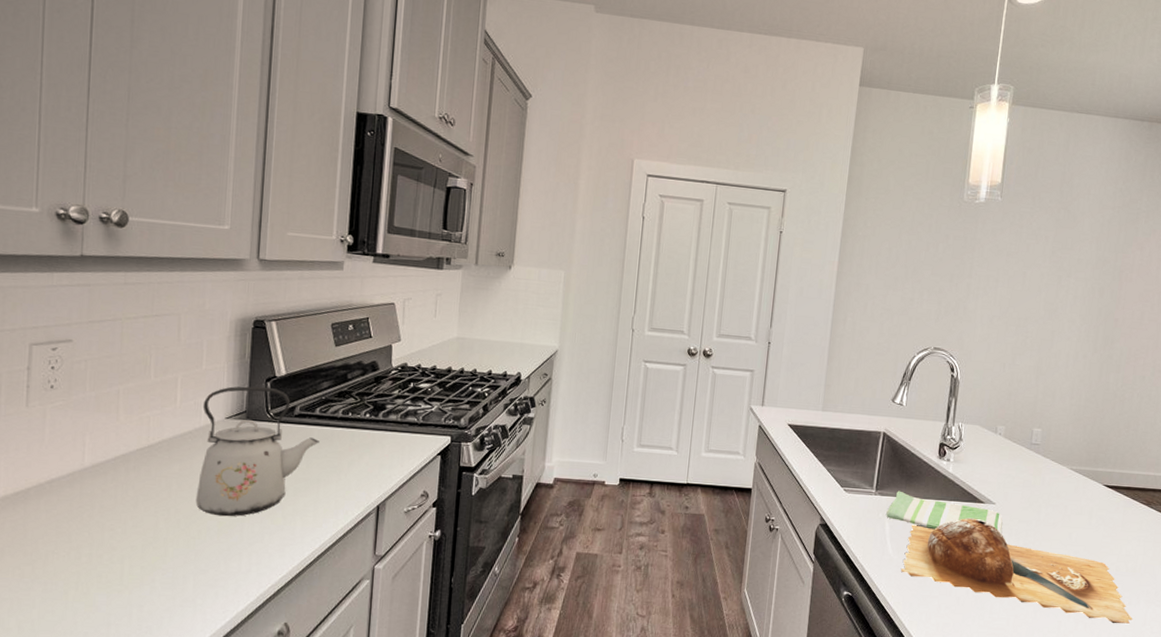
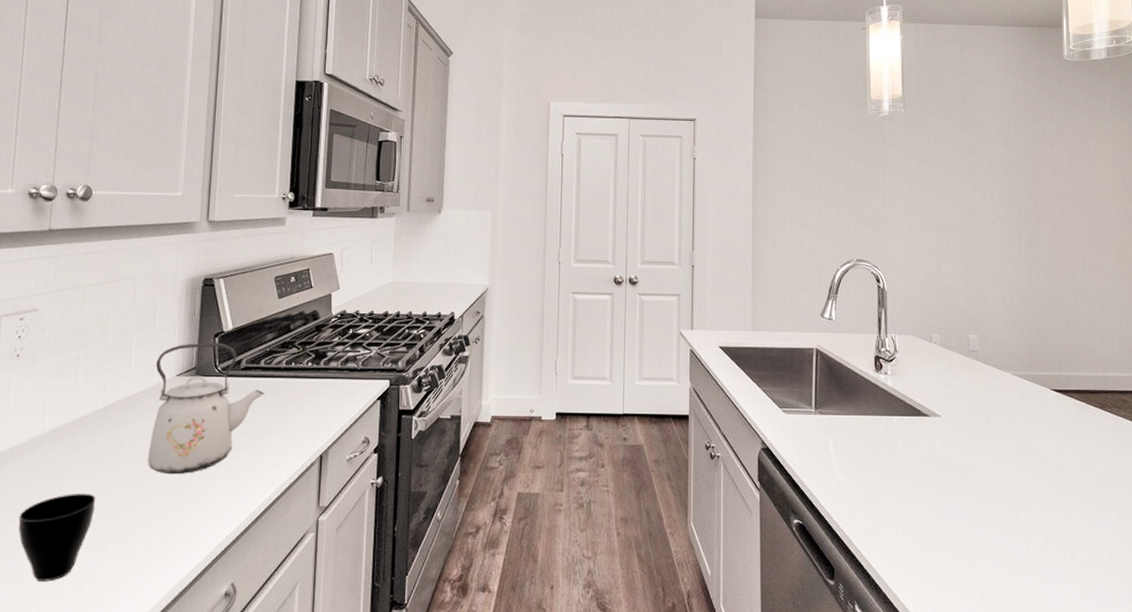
cup: none [60,529,142,612] -> present [18,494,96,581]
dish towel: present [886,490,1003,534] -> none [829,408,952,449]
chopping board: present [901,517,1133,624] -> none [851,432,1107,541]

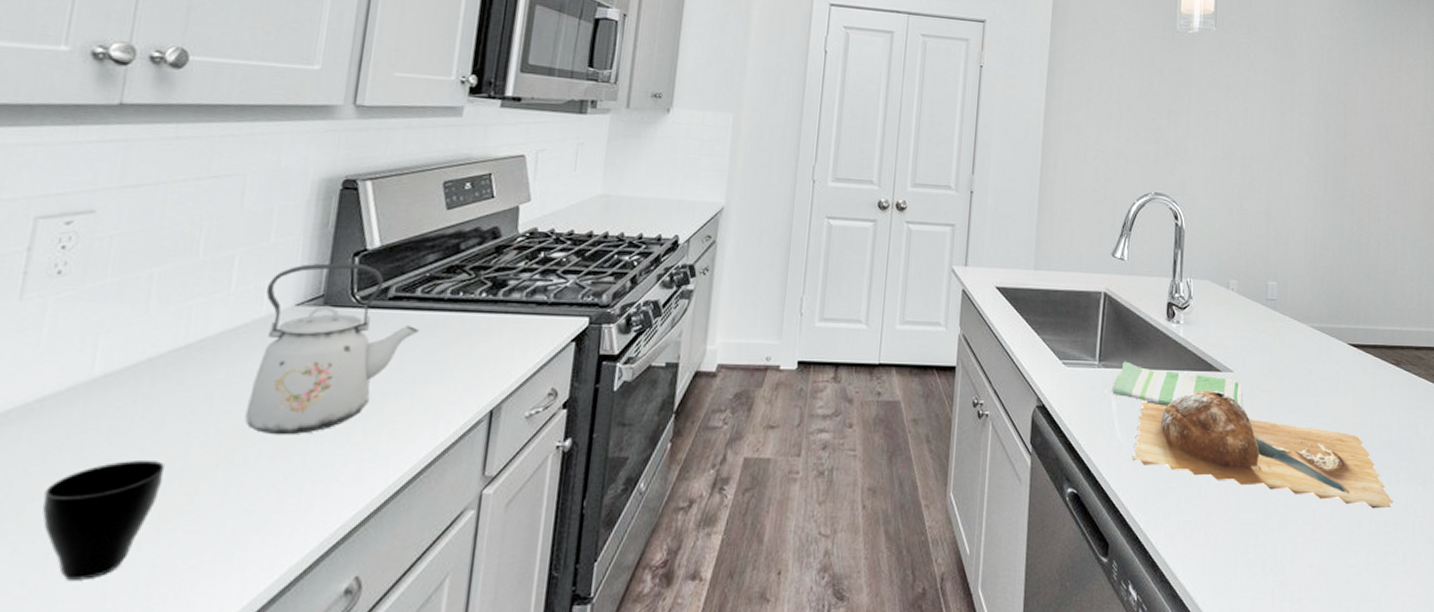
dish towel: none [829,408,952,449] -> present [1112,361,1243,408]
chopping board: none [851,432,1107,541] -> present [1133,389,1394,509]

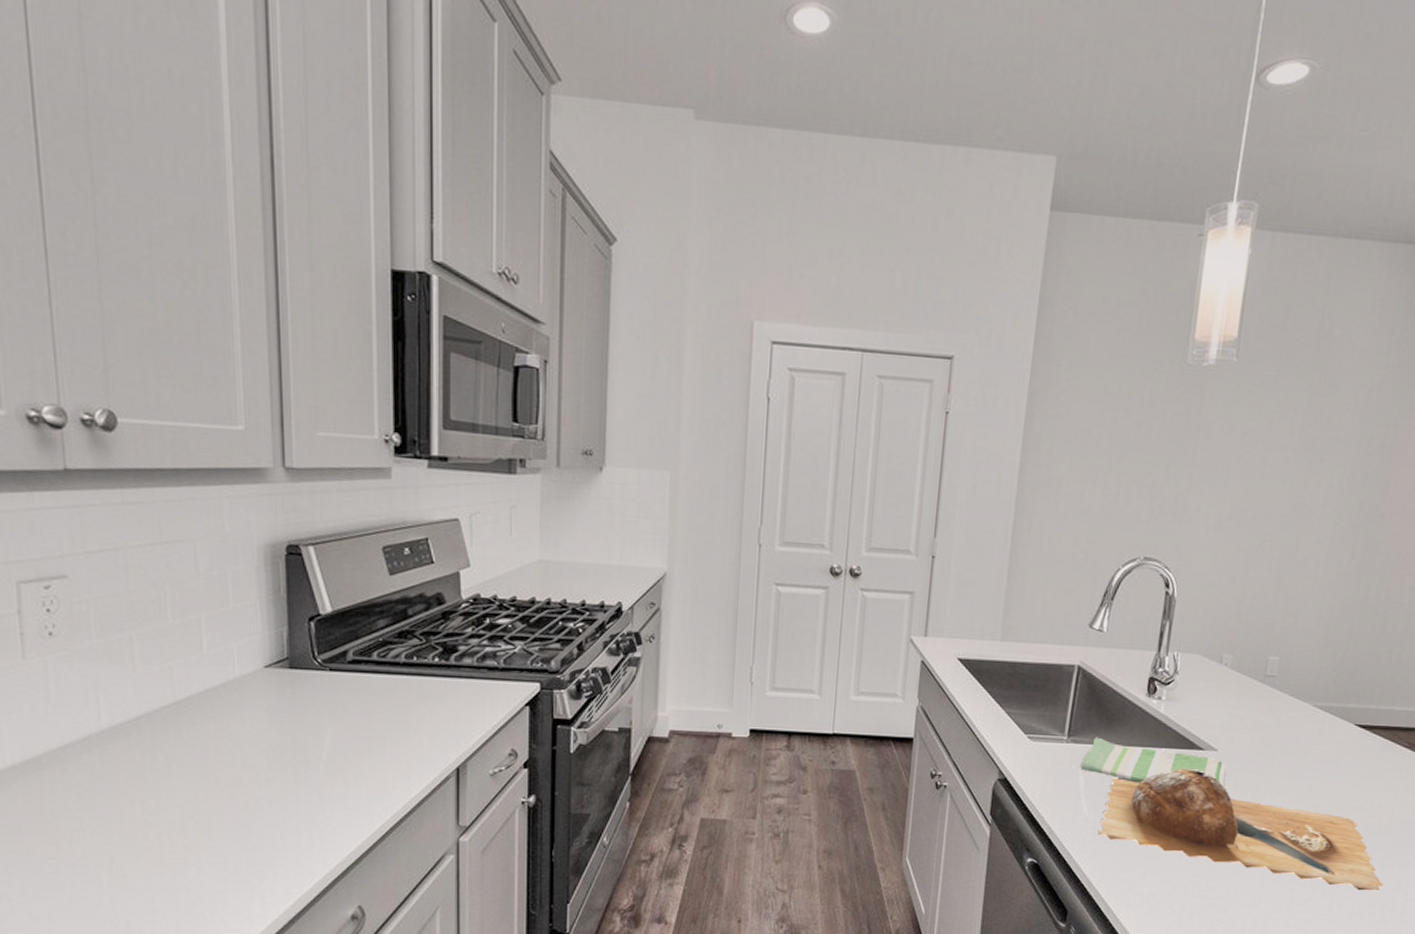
cup: present [41,461,166,580] -> none [86,802,181,897]
kettle: present [244,262,419,435] -> none [235,627,380,784]

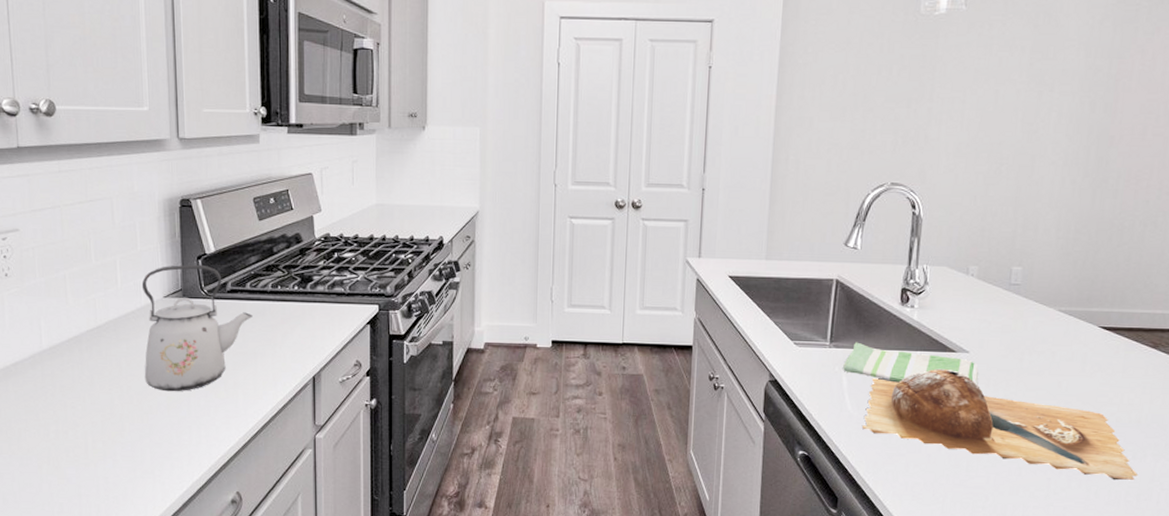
kettle: none [235,627,380,784] -> present [141,264,253,392]

